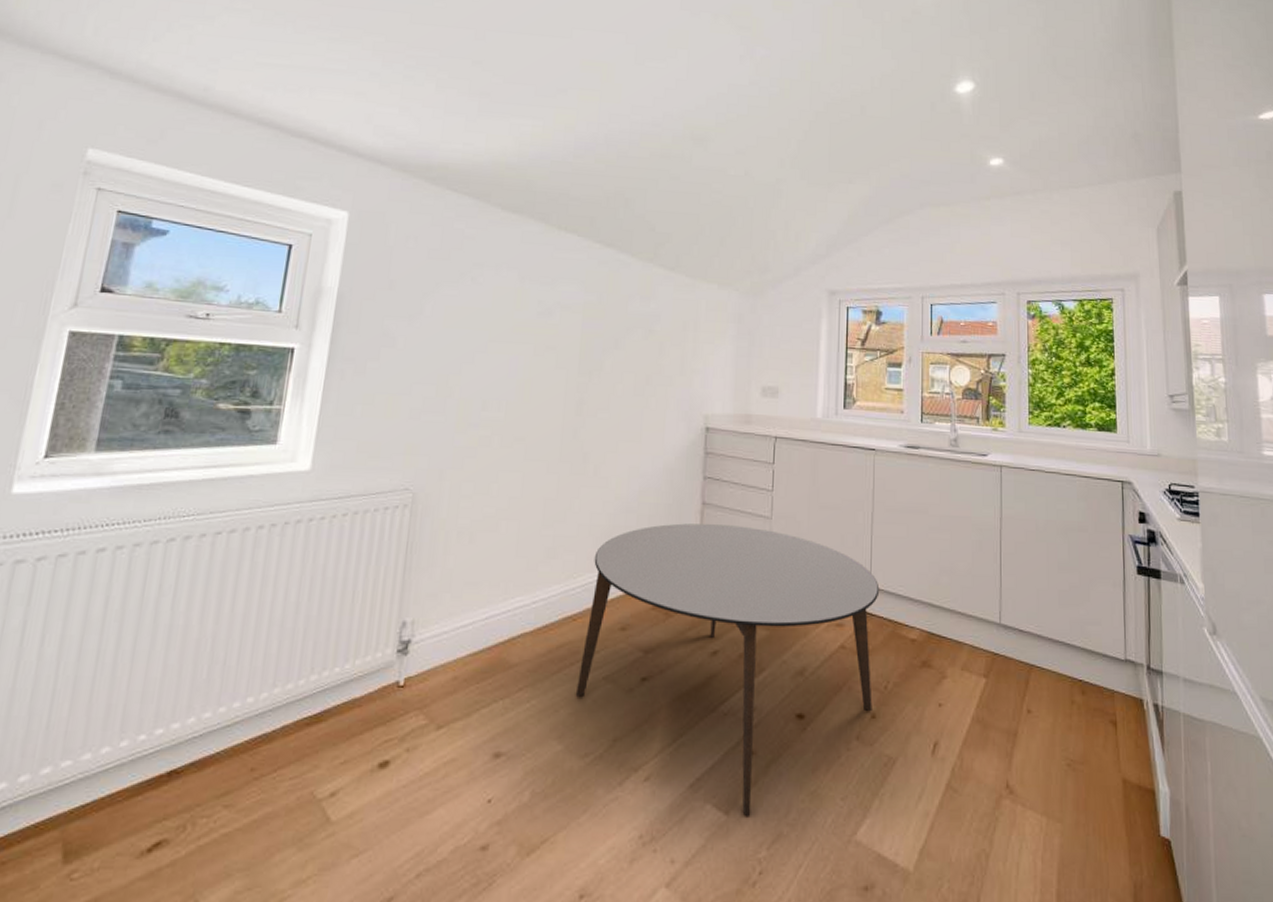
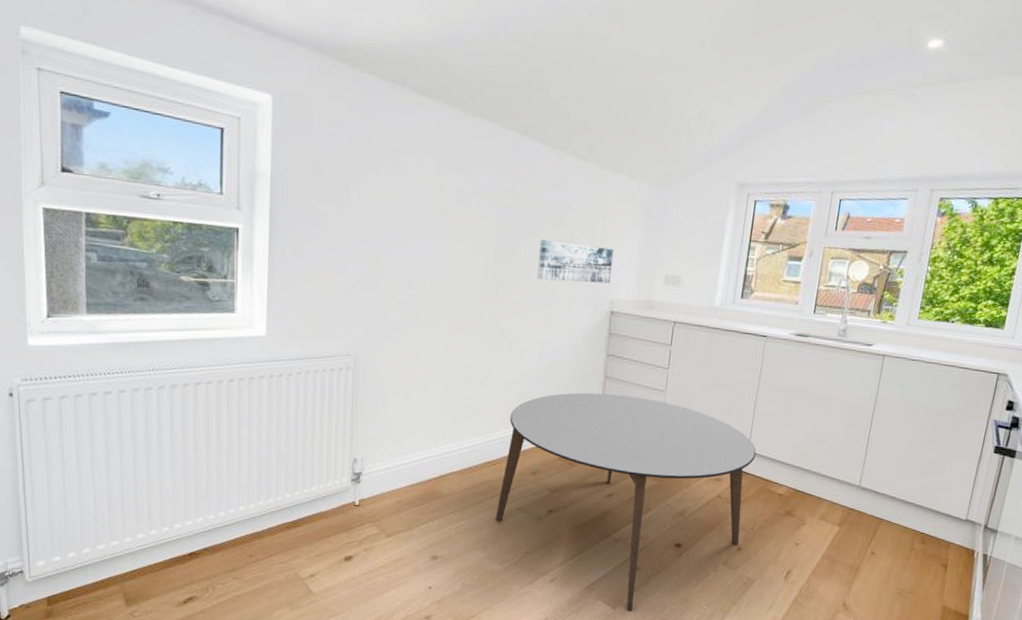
wall art: none [625,352,707,397] -> present [537,239,614,284]

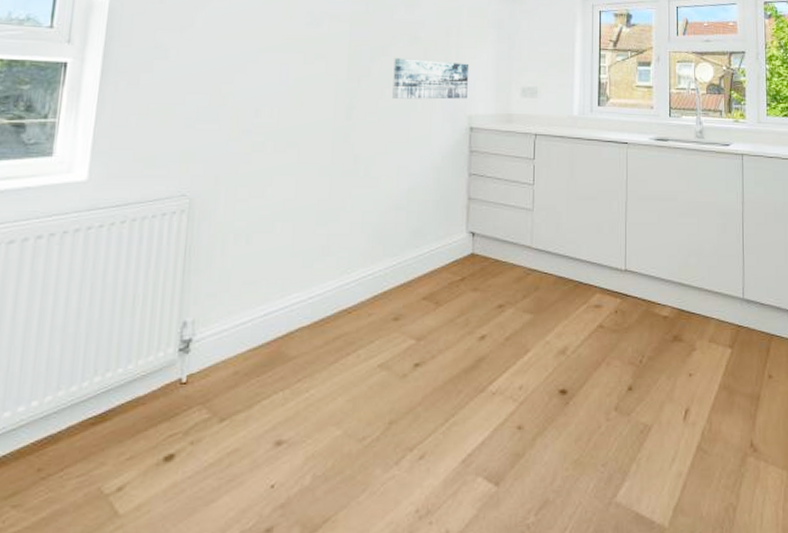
dining table: present [495,392,757,612] -> none [352,218,634,487]

